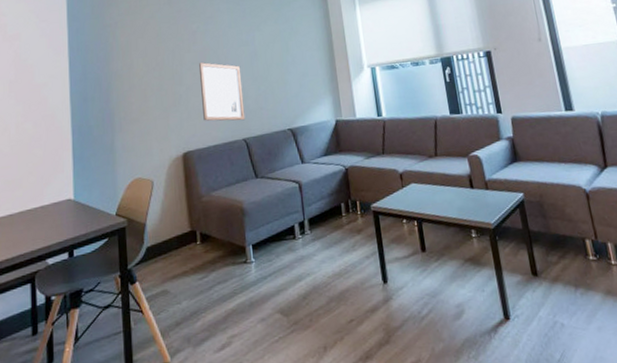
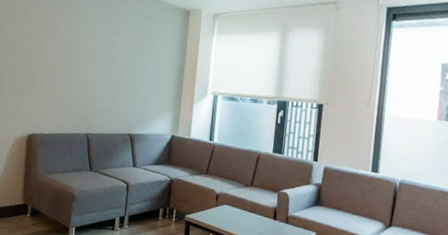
wall art: present [199,62,246,121] -> none [52,54,95,117]

